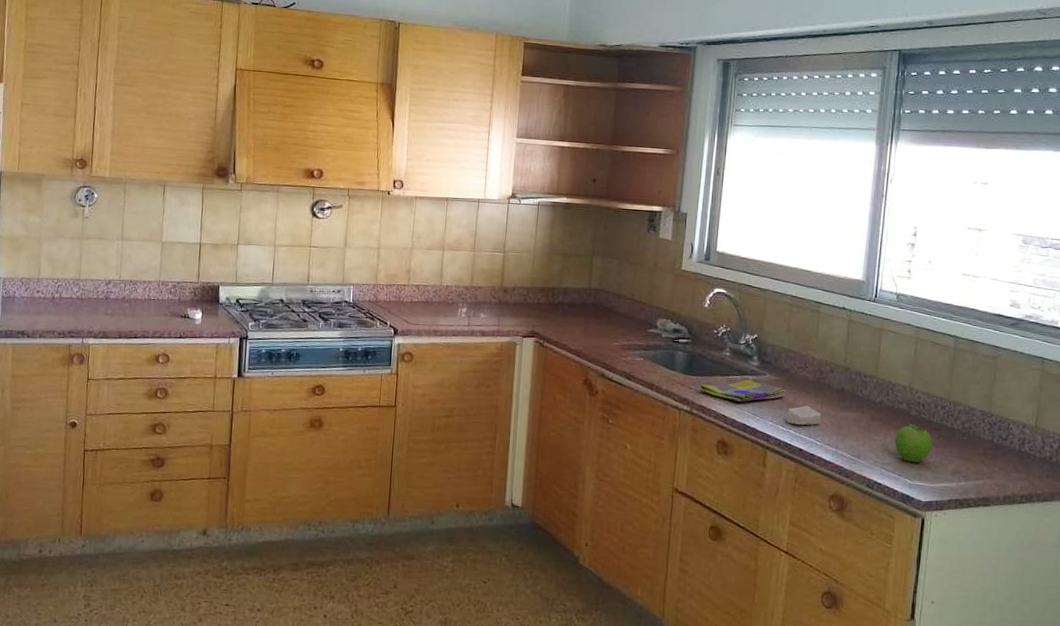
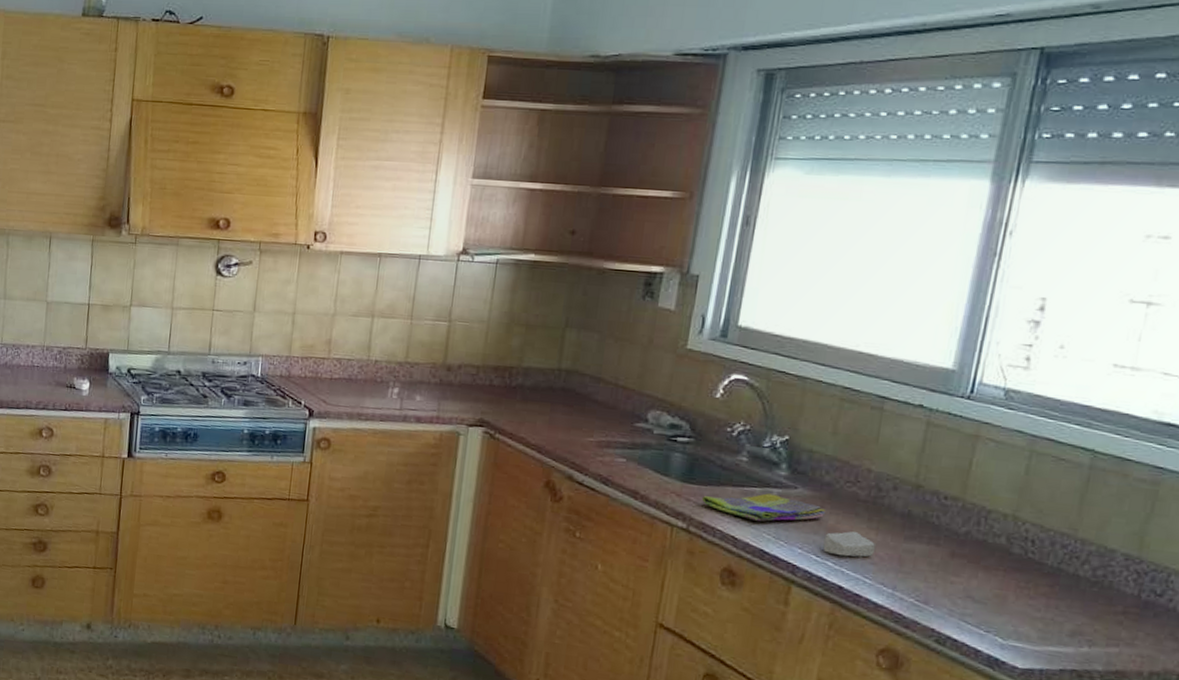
fruit: present [895,422,933,463] -> none [983,562,1043,617]

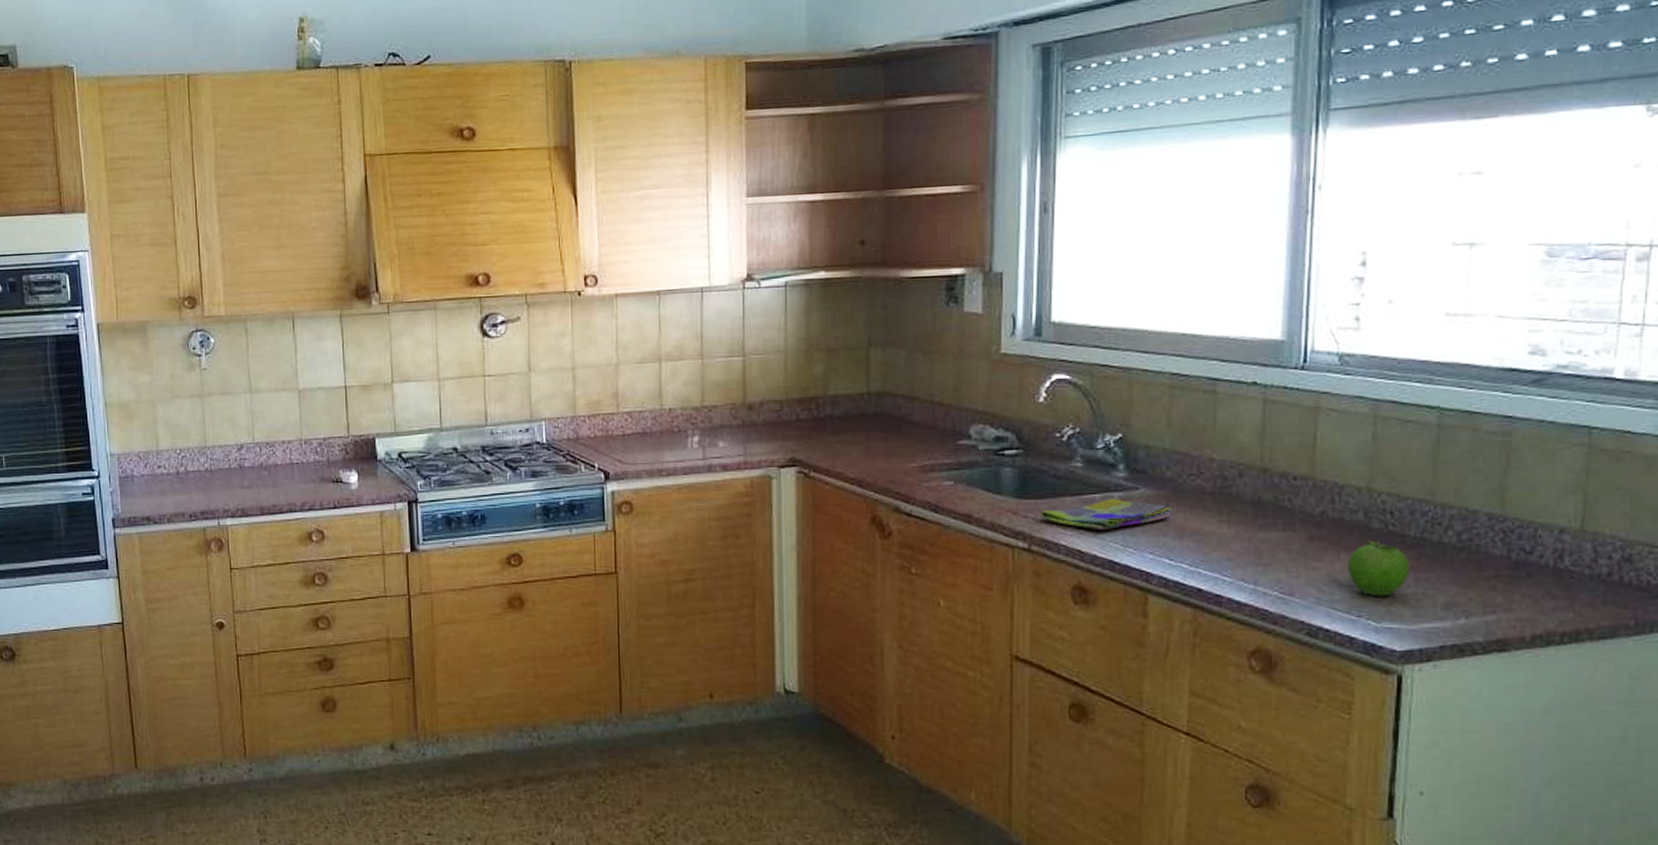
soap bar: present [823,531,875,557] -> none [1175,528,1229,556]
fruit: none [983,562,1043,617] -> present [1348,538,1409,597]

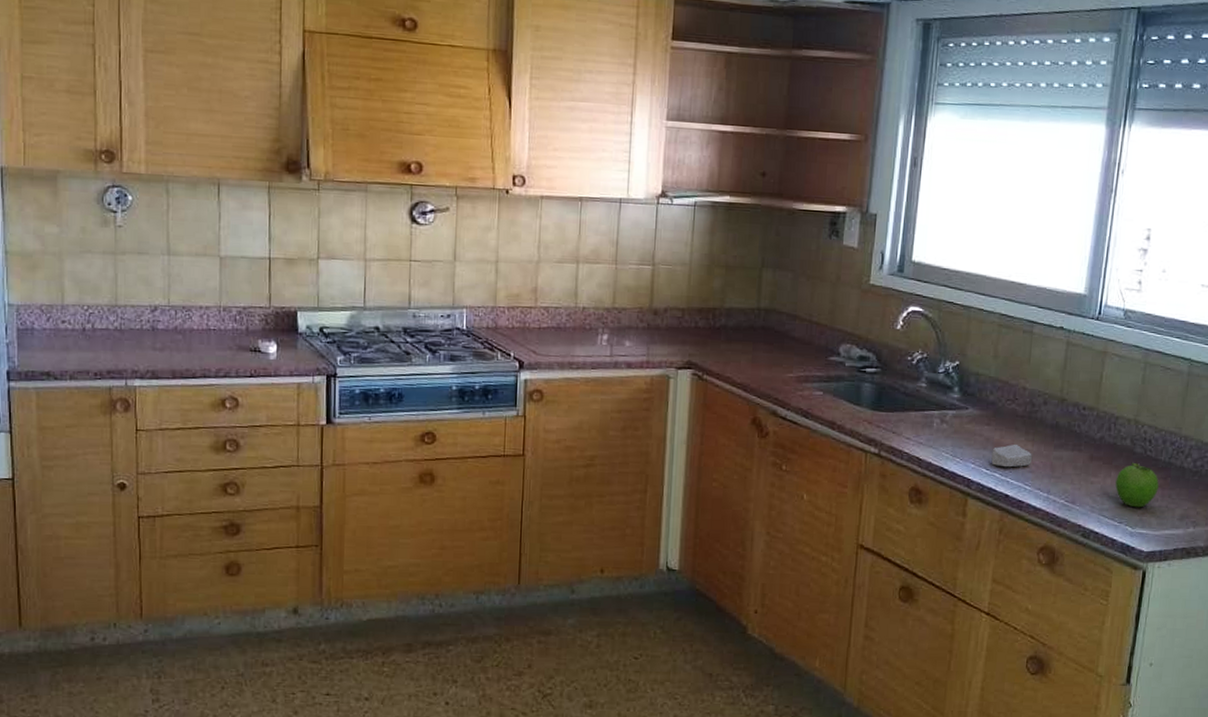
dish towel: present [1041,498,1173,531] -> none [890,415,992,442]
soap bar: none [1175,528,1229,556] -> present [991,445,1032,468]

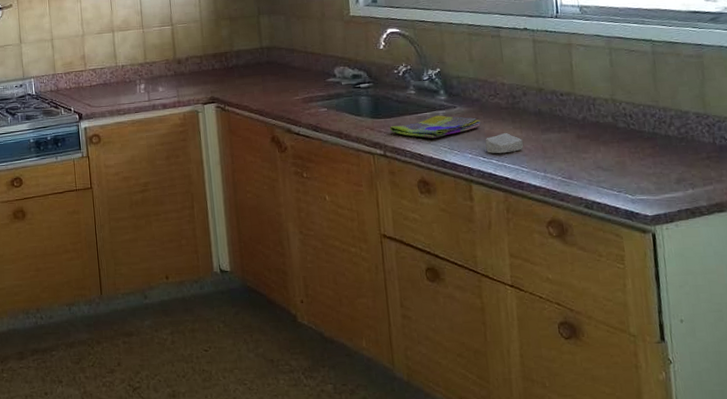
dish towel: none [890,415,992,442] -> present [390,115,481,139]
fruit: present [1115,461,1159,508] -> none [606,135,649,177]

